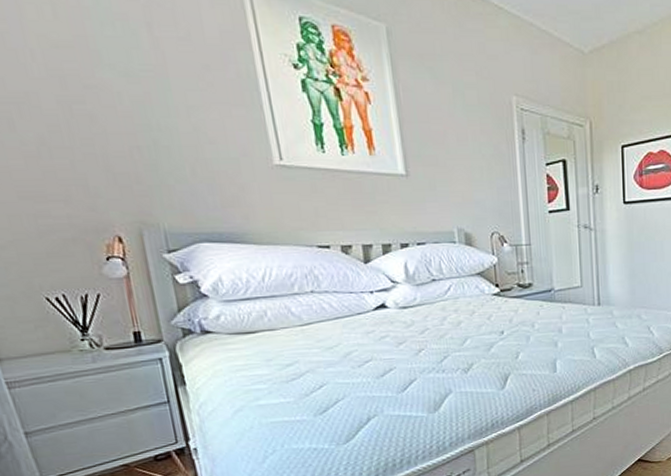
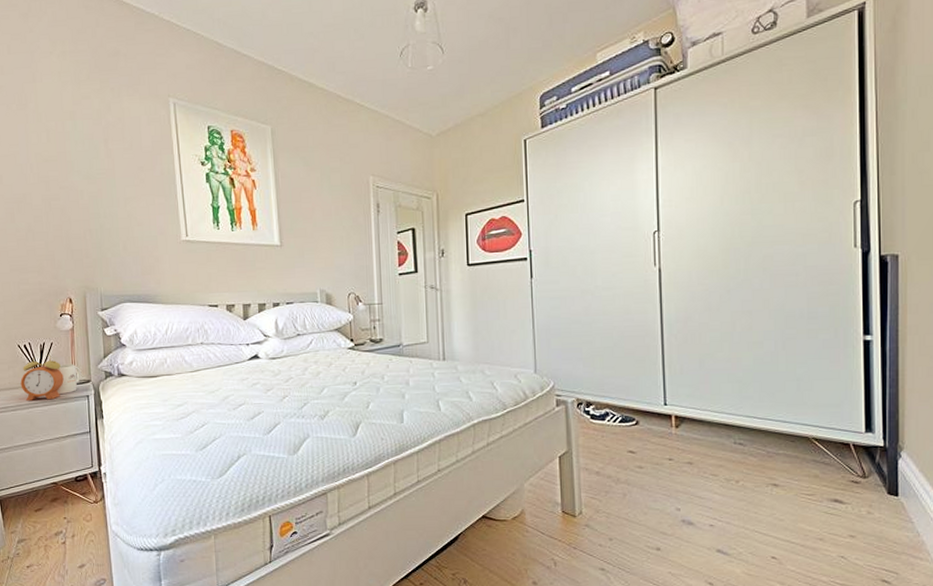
alarm clock: none [56,309,123,368] -> present [20,355,64,401]
mug: none [111,319,149,359] -> present [56,363,82,395]

